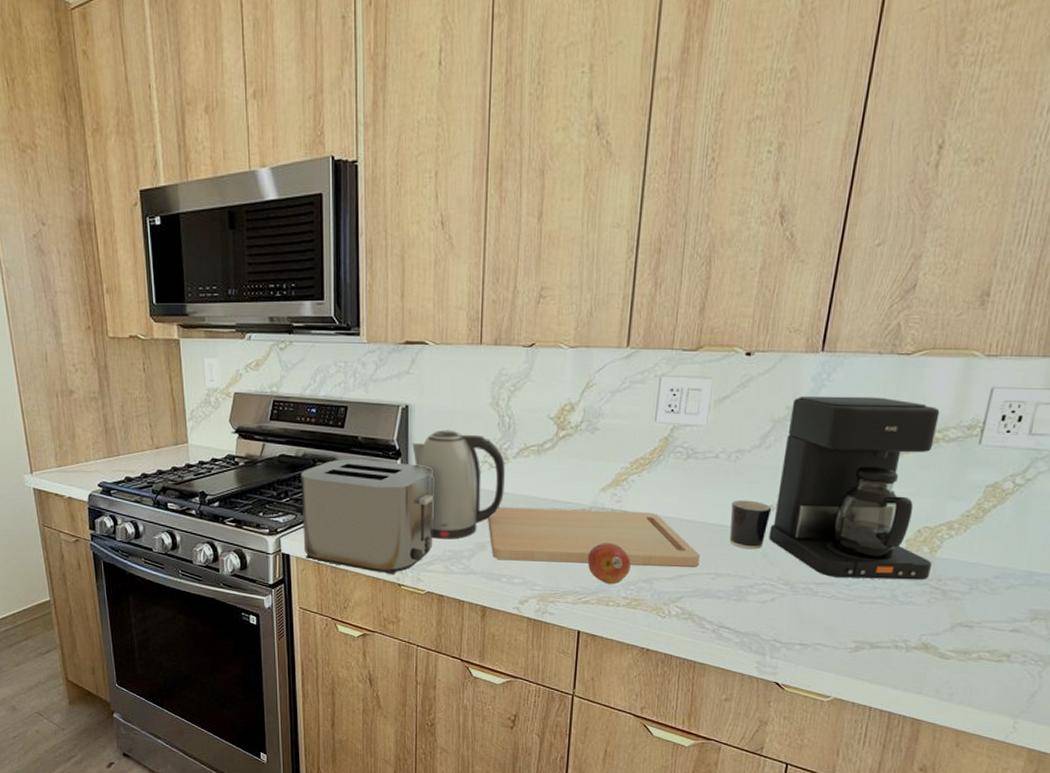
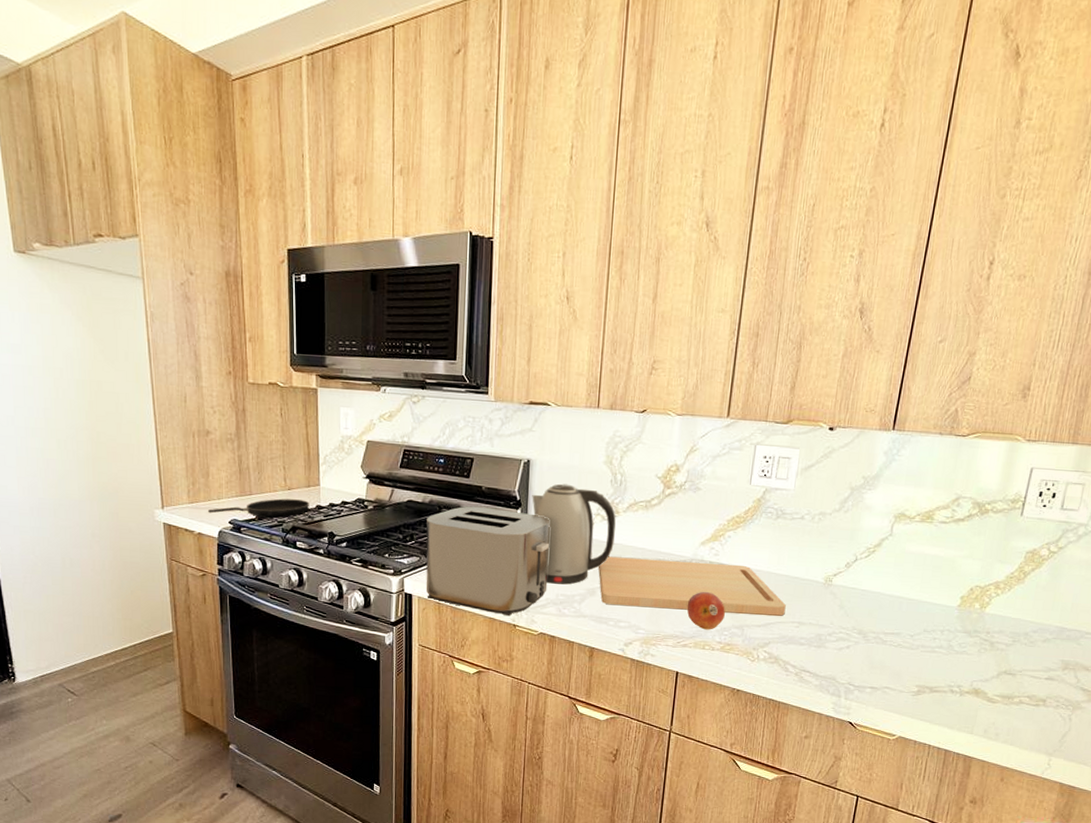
frying pan: none [76,458,178,479] -> present [207,498,309,518]
mug: present [729,500,772,550] -> none [811,557,849,602]
coffee maker: present [769,395,940,580] -> none [845,467,989,633]

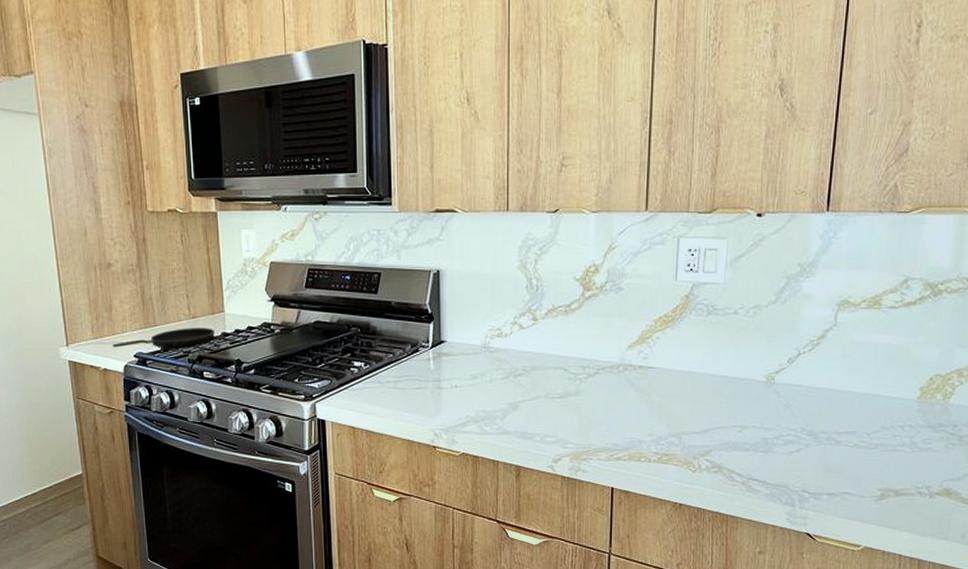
toaster: present [426,506,550,616] -> none [336,323,467,438]
kettle: present [532,483,616,585] -> none [444,293,534,400]
cutting board: present [598,556,786,616] -> none [520,367,726,420]
fruit: present [687,591,725,630] -> none [617,398,659,440]

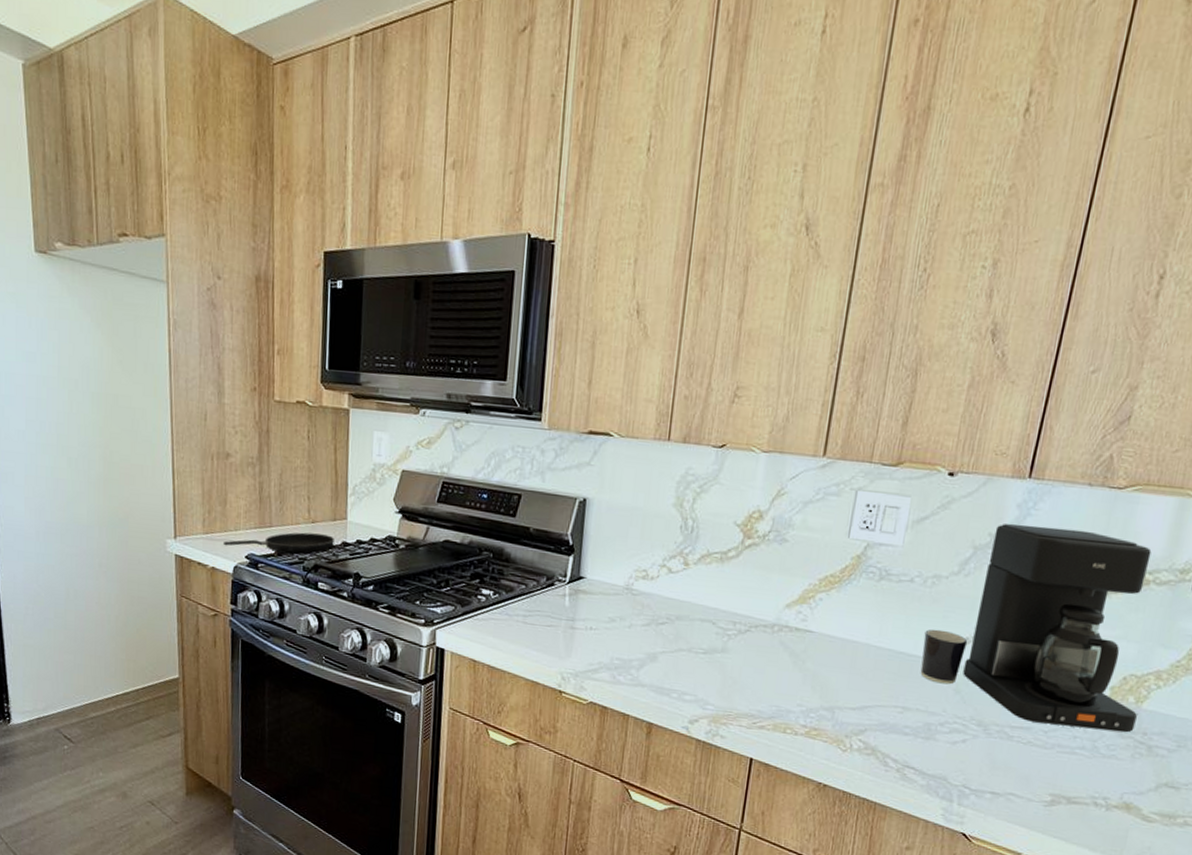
mug: none [752,353,791,401] -> present [920,629,968,685]
coffee maker: none [790,252,946,427] -> present [963,523,1152,733]

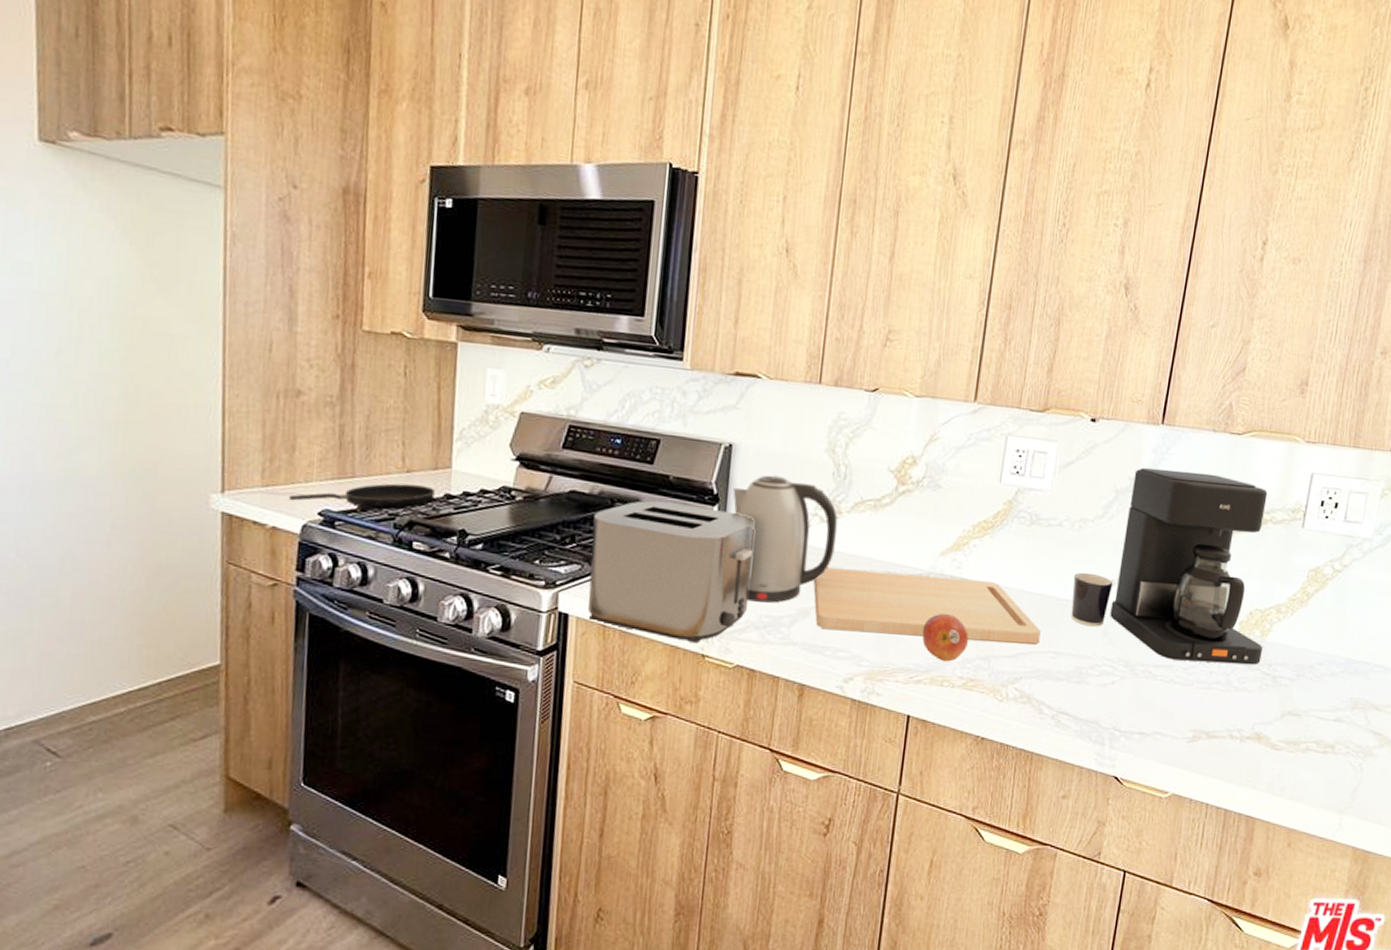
toaster: none [460,550,607,681] -> present [587,500,755,644]
kettle: none [587,528,685,647] -> present [733,475,838,603]
cutting board: none [661,616,888,699] -> present [813,567,1041,645]
fruit: none [765,663,813,711] -> present [922,613,969,662]

